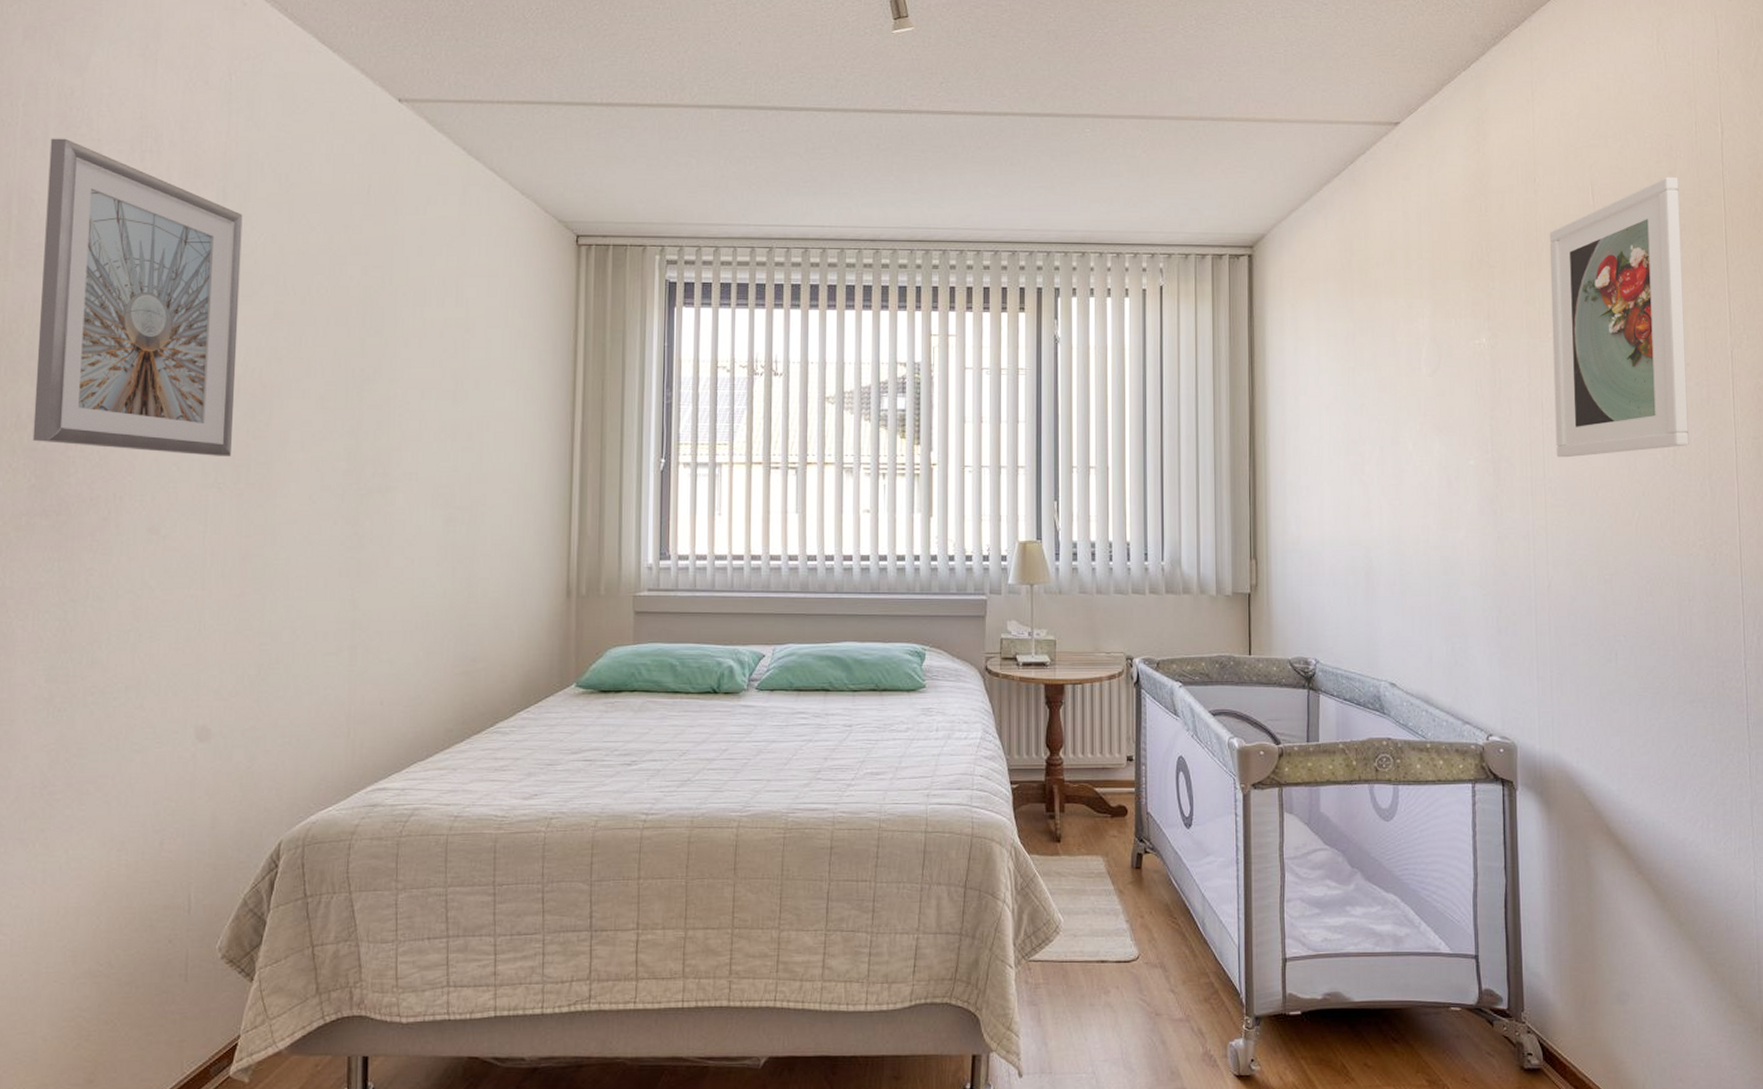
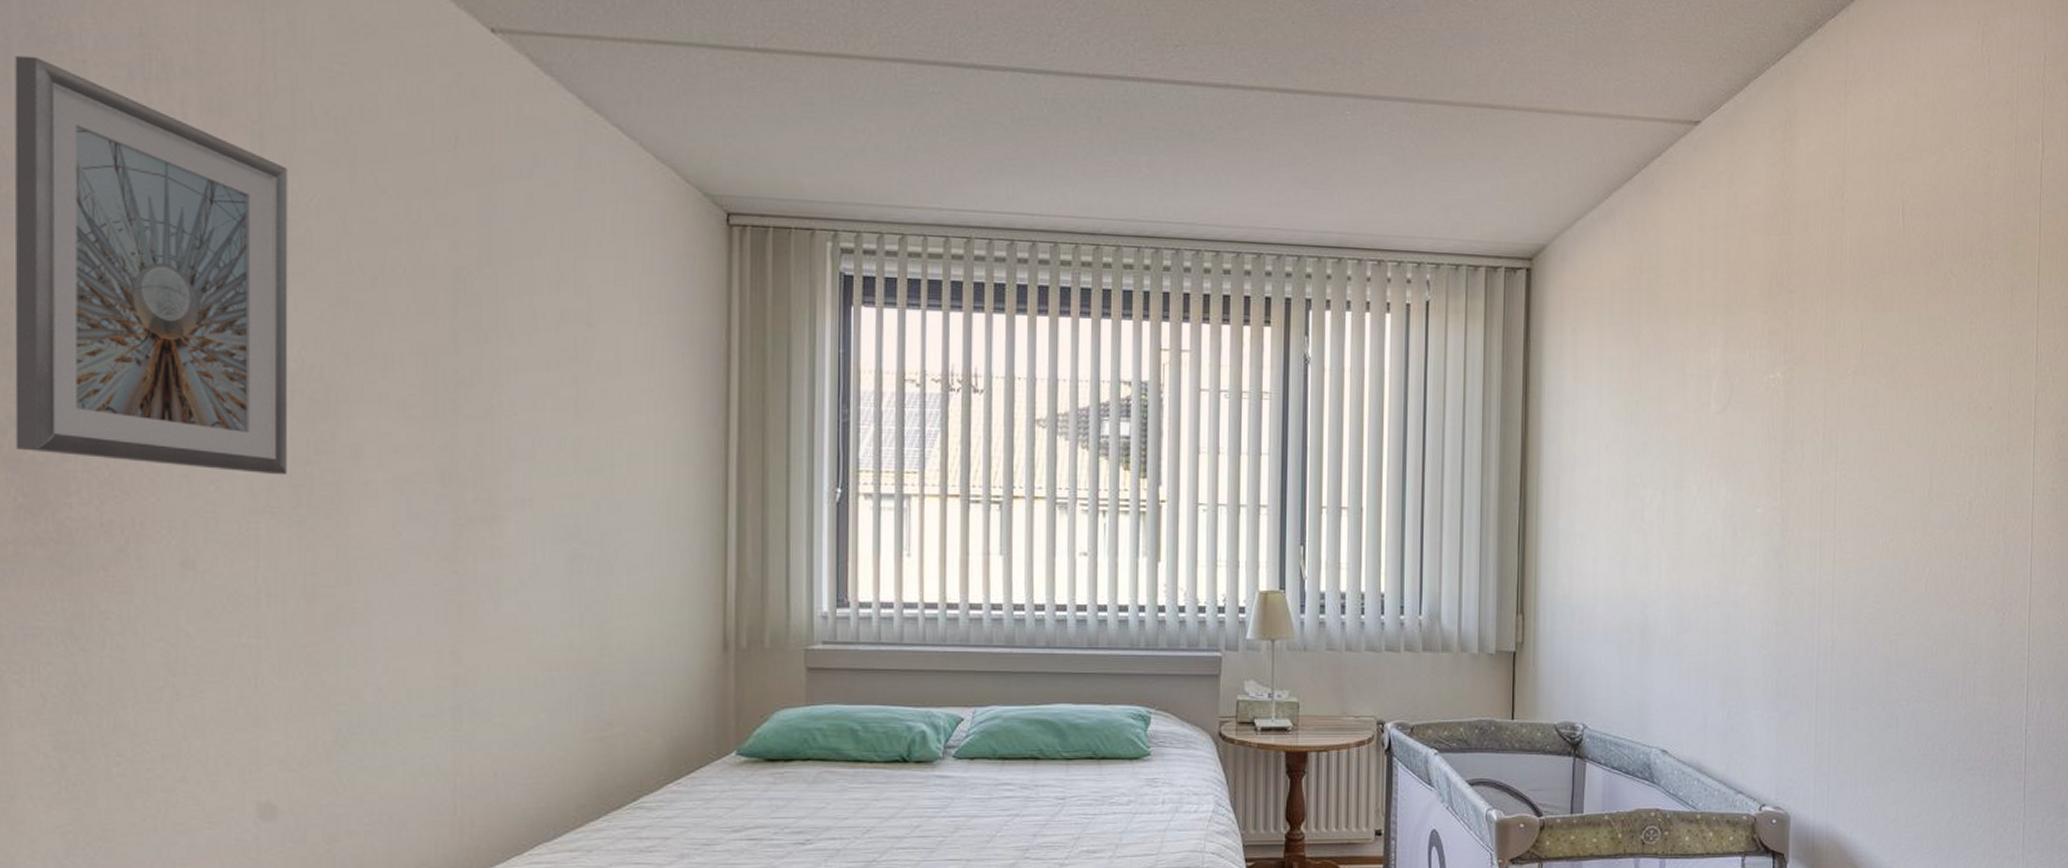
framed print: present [1549,178,1689,458] -> none [1848,199,1994,507]

